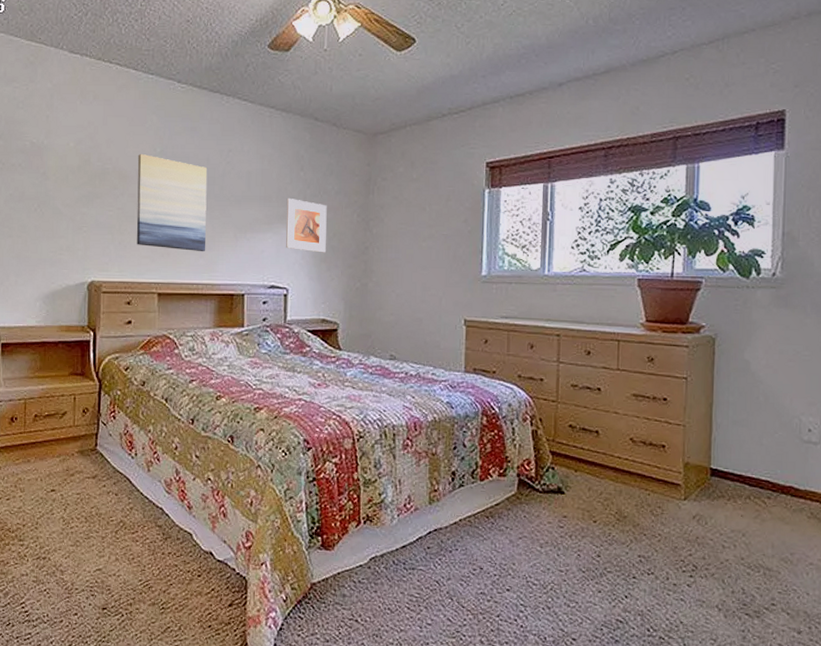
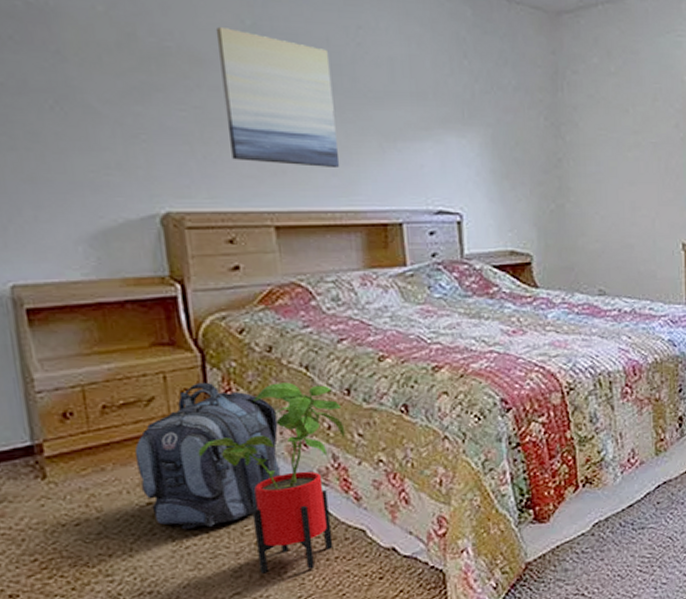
backpack: none [49,404,142,515] -> present [134,382,281,530]
house plant: none [88,409,187,559] -> present [198,382,346,574]
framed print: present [285,198,327,253] -> none [448,95,507,167]

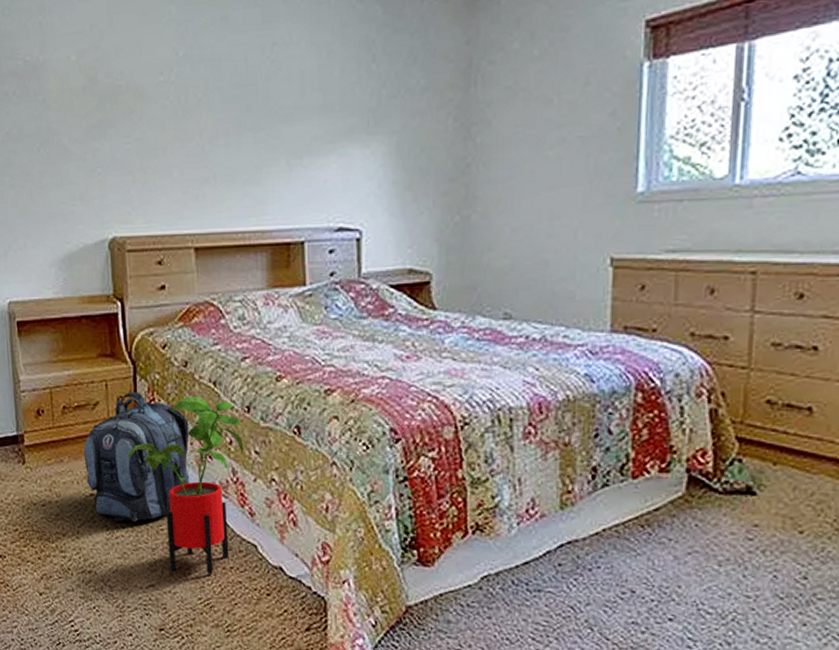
wall art: present [215,26,340,169] -> none [155,60,251,189]

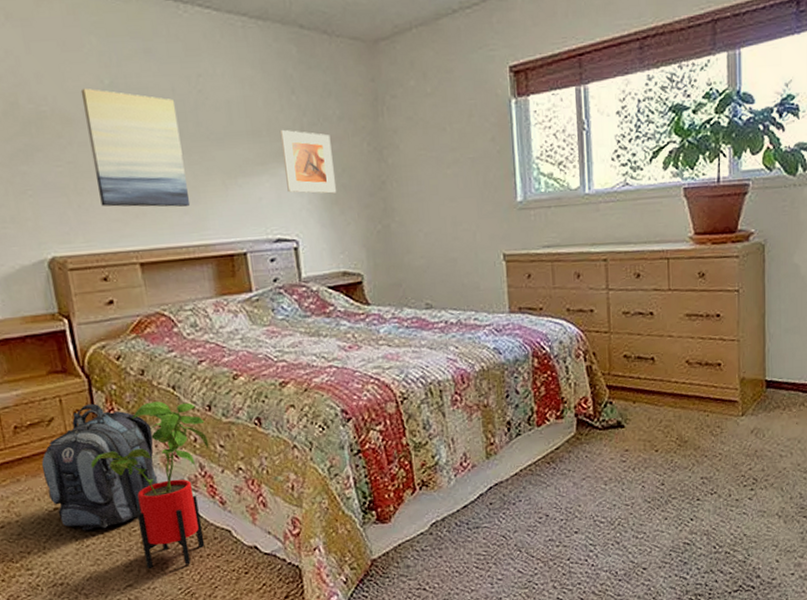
wall art: none [155,60,251,189] -> present [80,88,191,207]
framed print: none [354,103,411,178] -> present [279,130,336,194]

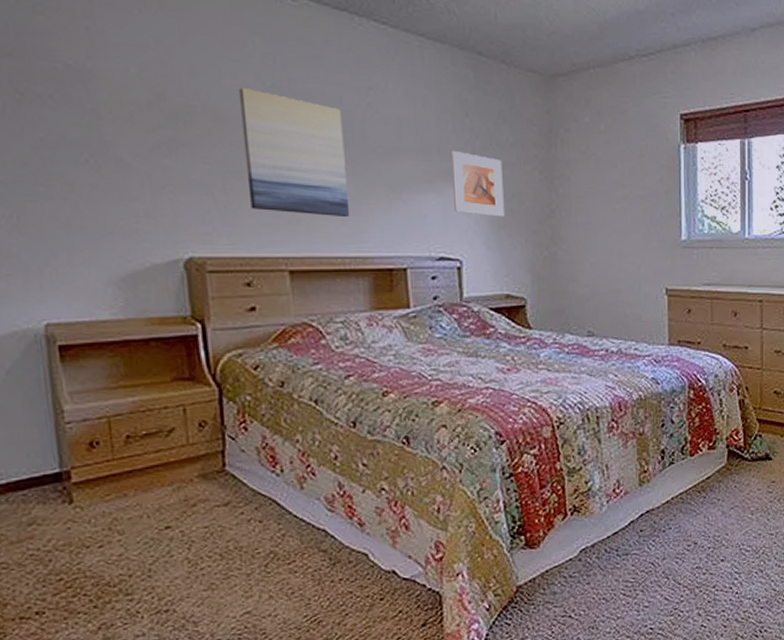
backpack: present [41,403,159,531] -> none [155,414,291,552]
house plant: present [90,401,210,569] -> none [214,415,351,594]

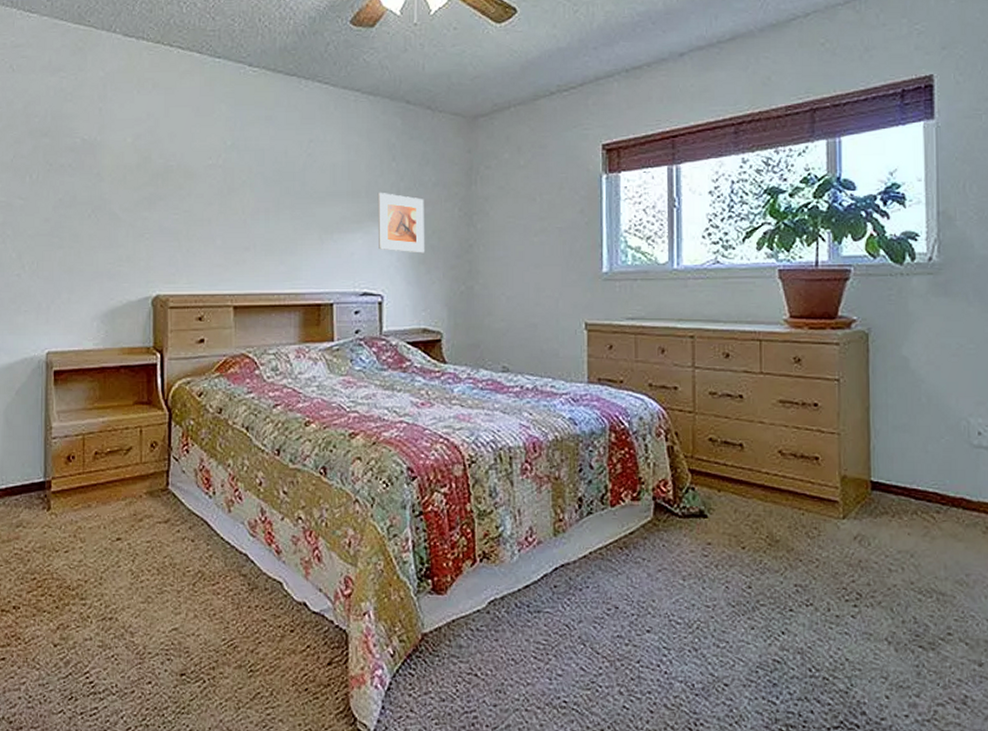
wall art: present [238,87,350,218] -> none [205,147,287,258]

